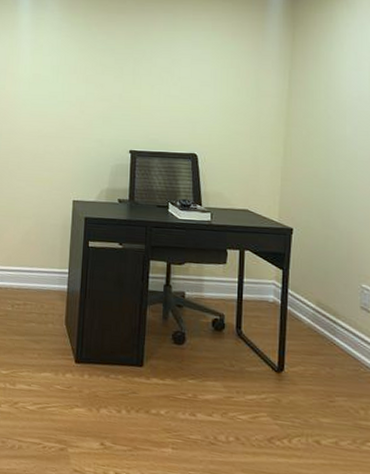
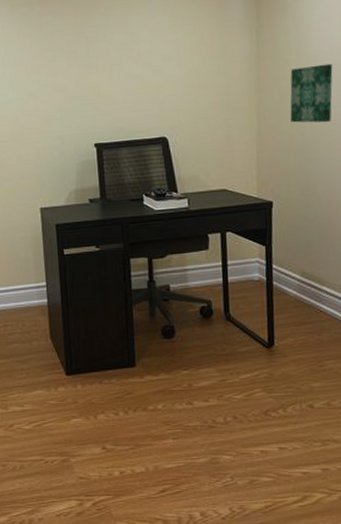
wall art: none [316,109,360,163] -> present [290,63,333,123]

